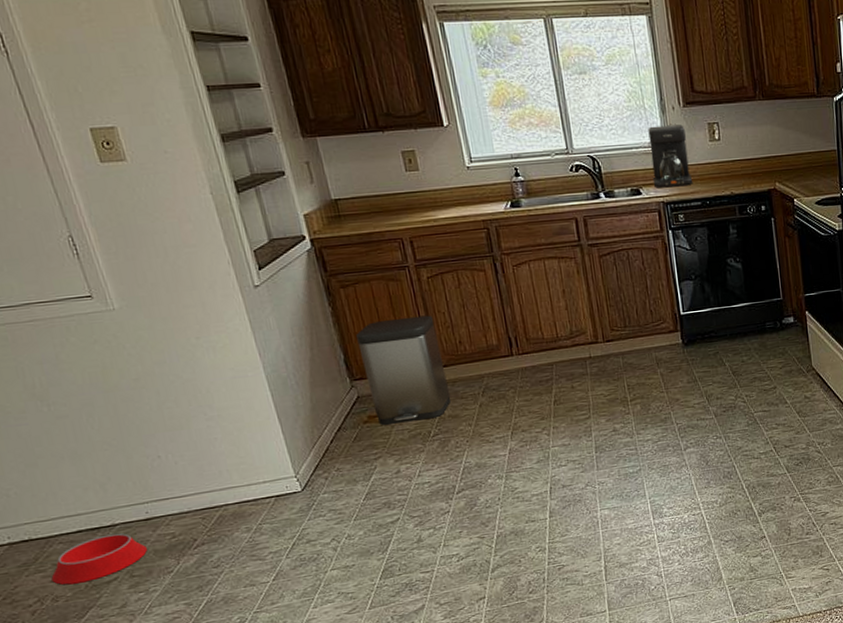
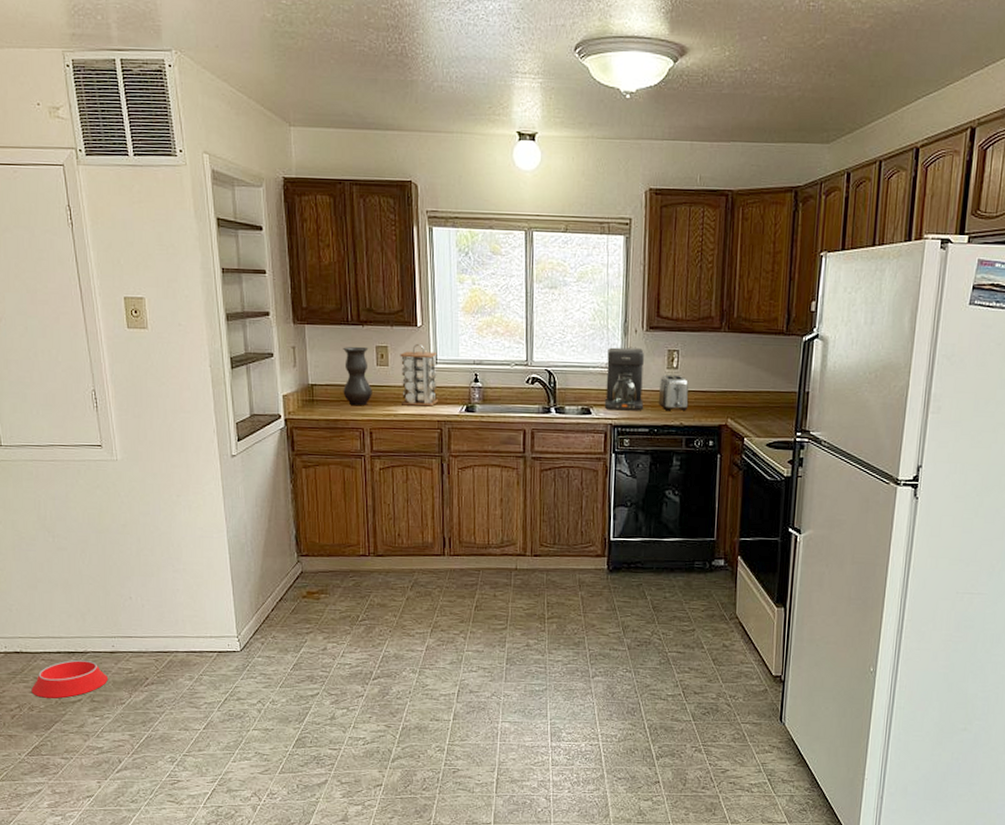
pedal bin: present [356,315,452,425] -> none [309,503,382,604]
vase: none [364,153,406,216] -> present [343,346,372,406]
spice rack: none [429,143,480,209] -> present [400,343,438,407]
toaster: none [705,146,736,183] -> present [658,374,689,411]

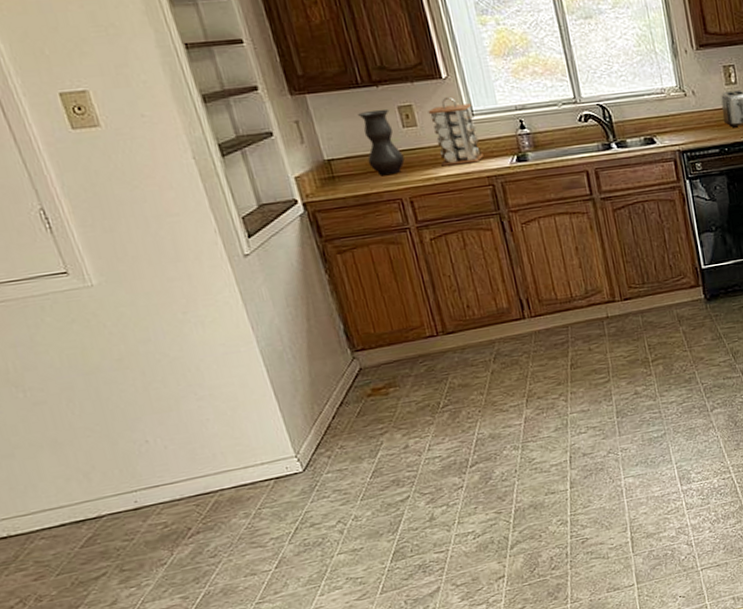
pet bowl: present [31,659,108,699] -> none [33,525,138,584]
coffee maker: present [604,347,644,410] -> none [660,68,710,136]

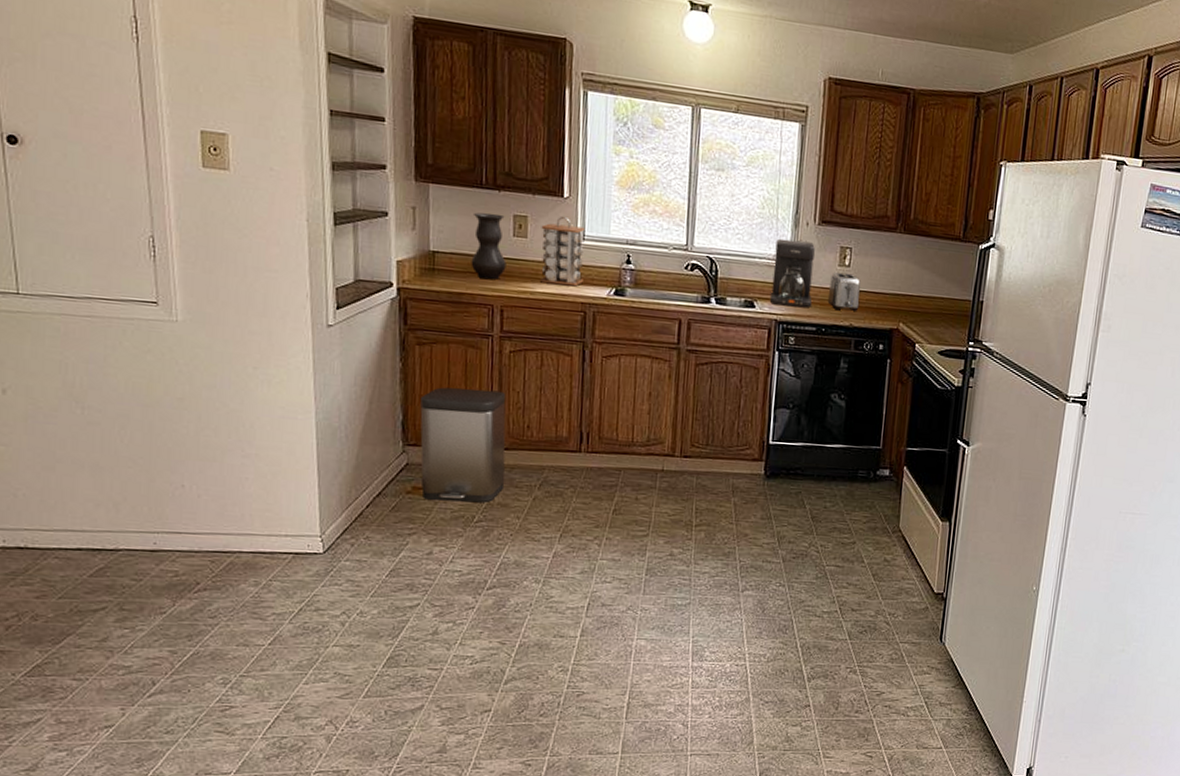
pedal bin: none [356,279,461,398] -> present [420,387,506,503]
coffee maker: none [660,68,710,136] -> present [769,238,815,307]

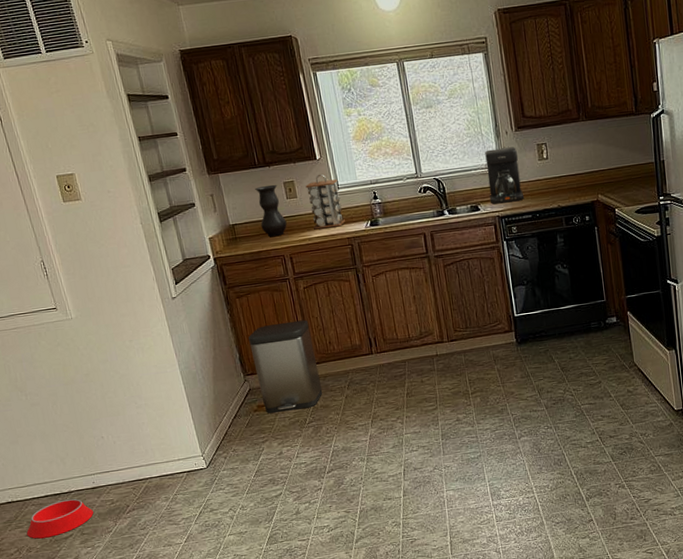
pet bowl: none [36,558,145,606] -> present [26,498,94,539]
toaster: present [827,272,861,311] -> none [534,164,563,197]

